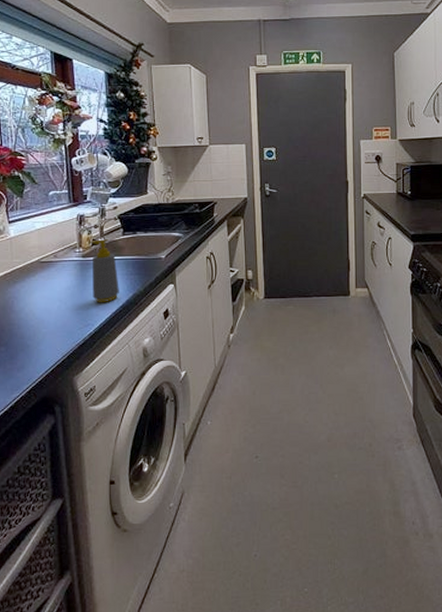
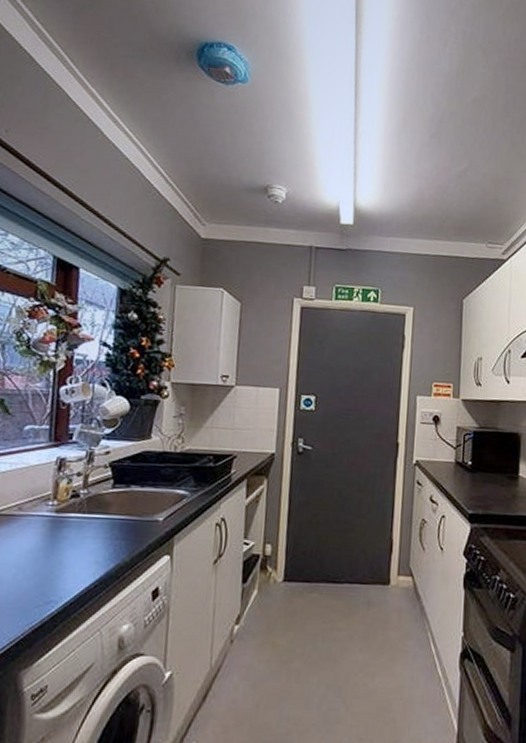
soap bottle: present [88,239,119,303] -> none [61,491,100,574]

